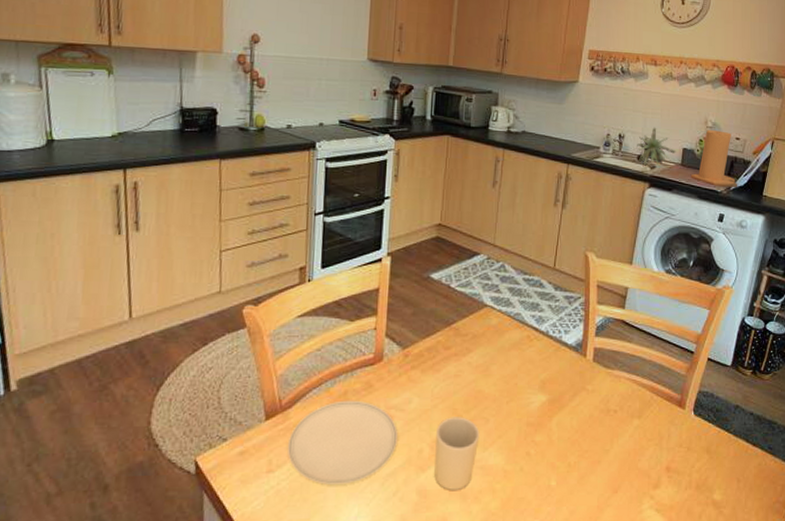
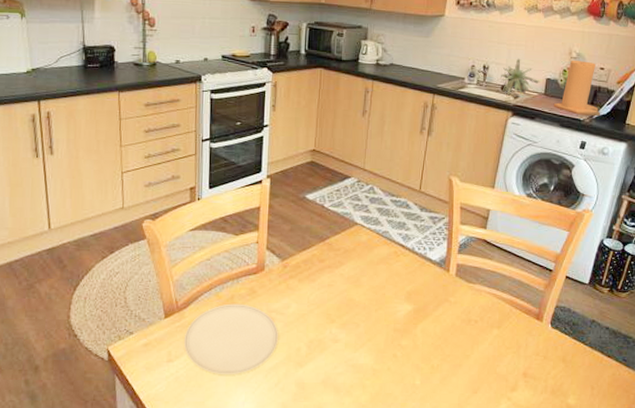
mug: present [434,417,480,490] -> none [311,321,351,384]

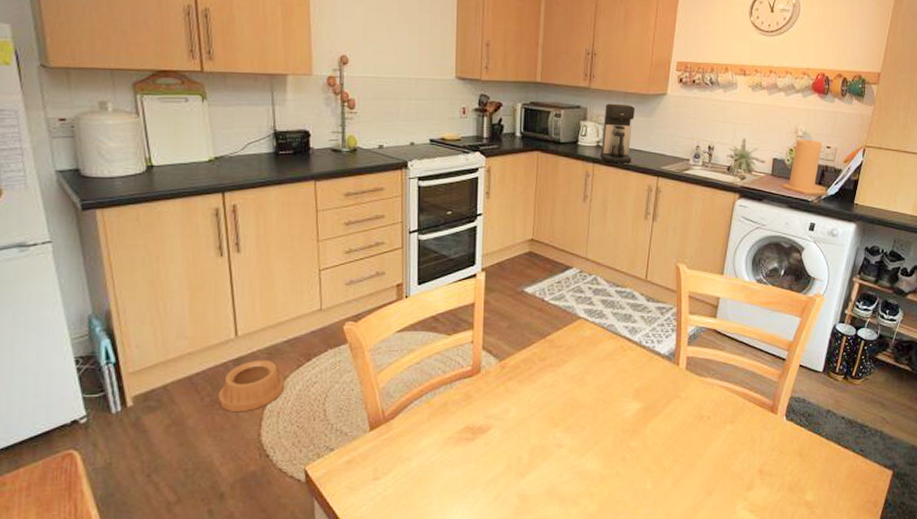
pet bowl: none [33,250,91,297] -> present [217,359,285,413]
plate: present [183,303,278,376] -> none [391,410,497,492]
coffee maker: none [380,24,413,81] -> present [601,103,635,163]

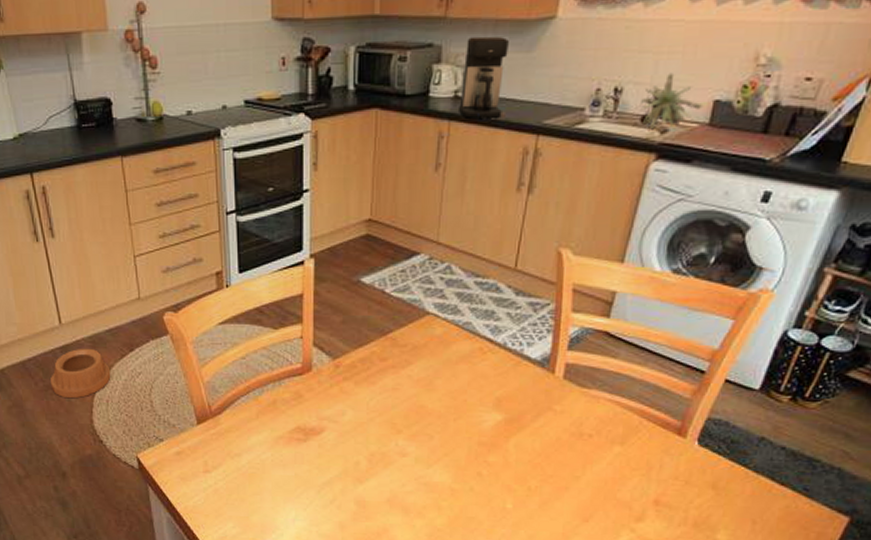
paper towel: present [781,139,829,197] -> none [722,69,801,154]

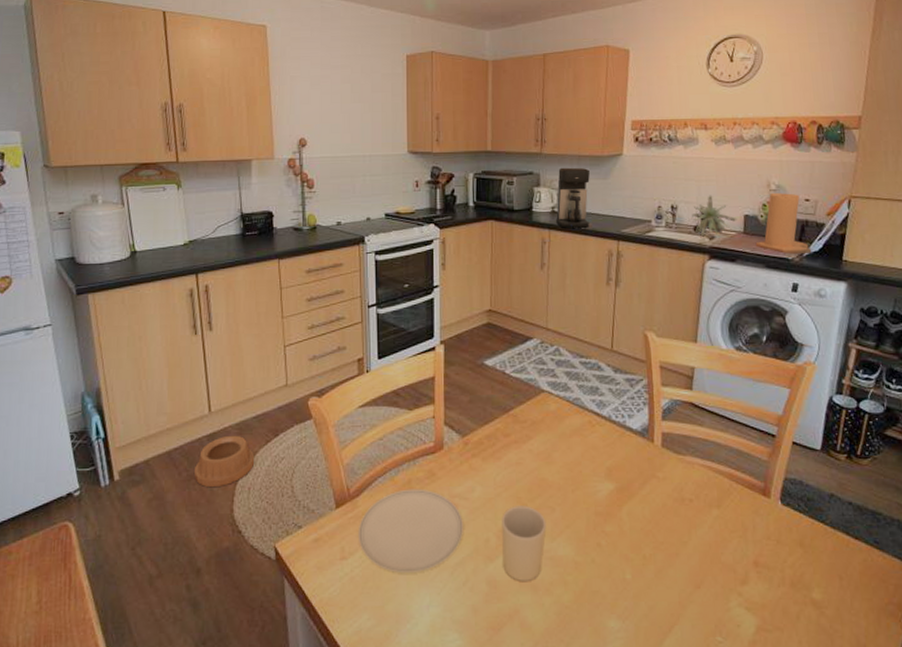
plate: none [220,409,331,490] -> present [357,488,463,574]
mug: none [373,431,423,504] -> present [502,505,547,581]
paper towel: none [722,69,801,154] -> present [755,193,812,254]

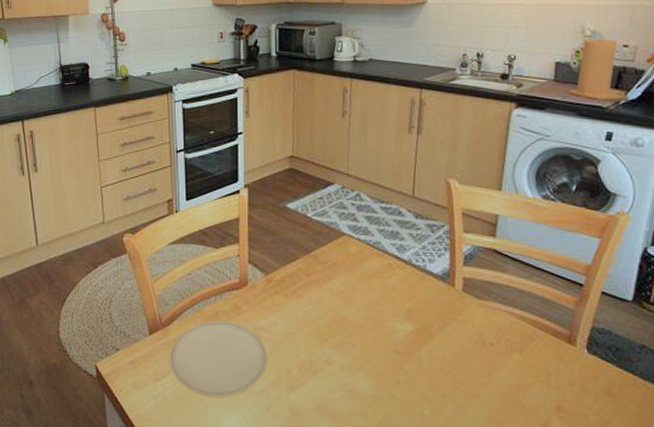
pet bowl: present [193,435,255,488] -> none [24,265,77,312]
mug: present [502,505,547,581] -> none [303,341,346,411]
coffee maker: present [556,167,590,228] -> none [358,16,393,77]
plant: present [692,195,737,236] -> none [499,42,548,83]

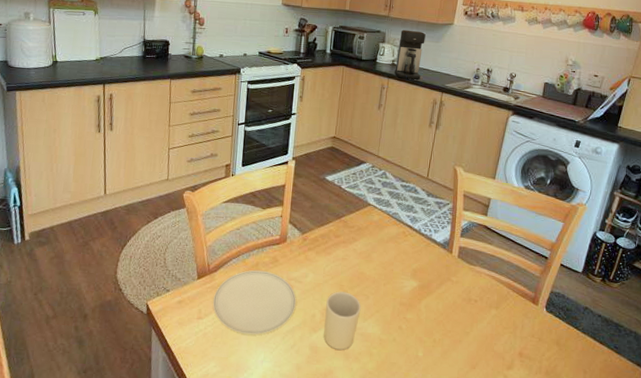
mug: none [303,341,346,411] -> present [324,291,361,350]
coffee maker: none [358,16,393,77] -> present [395,29,426,80]
paper towel: present [567,39,629,102] -> none [550,67,595,119]

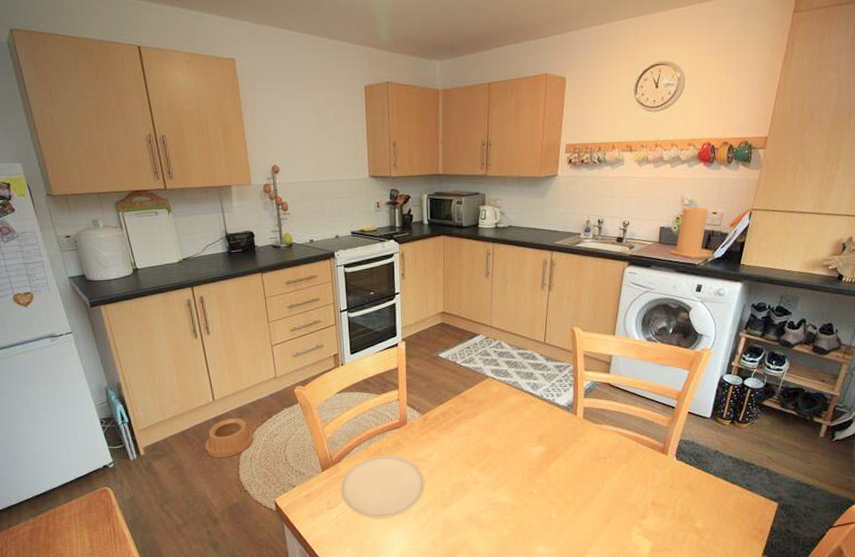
pet bowl: none [88,214,137,254] -> present [204,417,254,459]
mug: present [324,291,361,350] -> none [454,465,490,521]
coffee maker: present [395,29,426,80] -> none [499,187,529,242]
paper towel: none [550,67,595,119] -> present [668,207,716,260]

